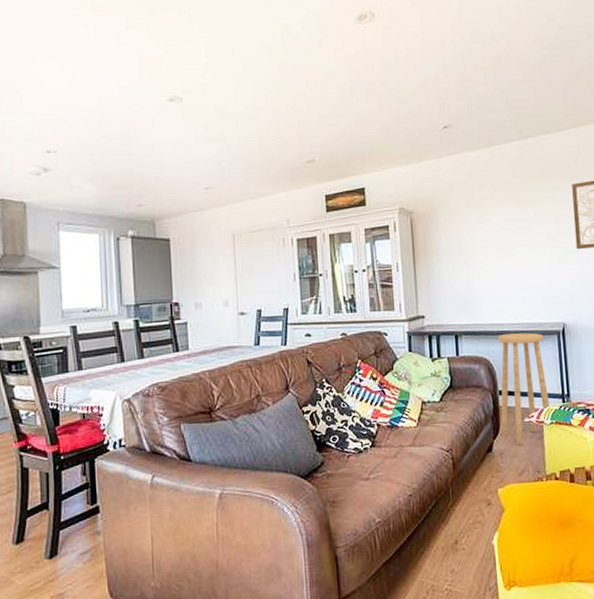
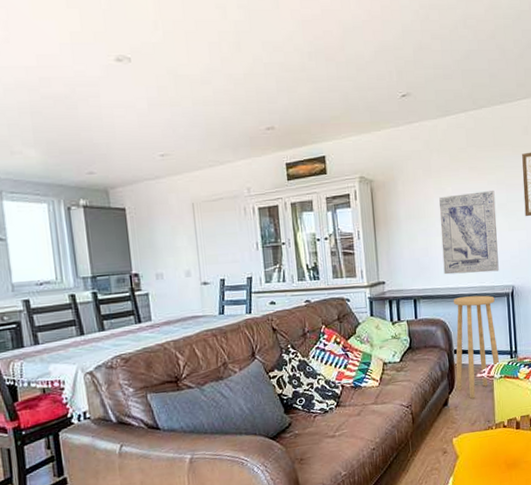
wall art: none [482,221,548,310] -> present [439,190,499,275]

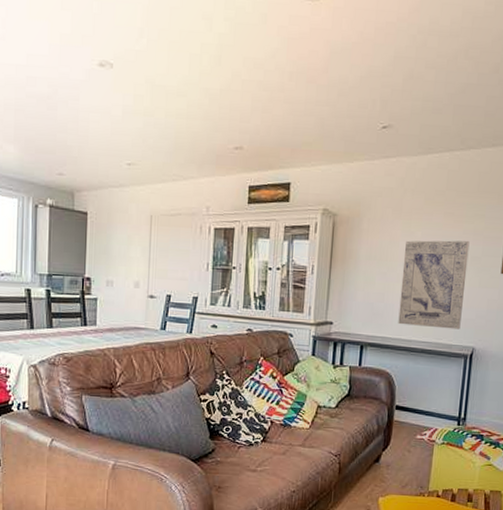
stool: present [453,295,500,399] -> none [391,351,450,460]

